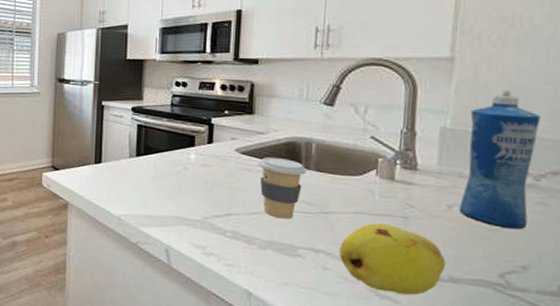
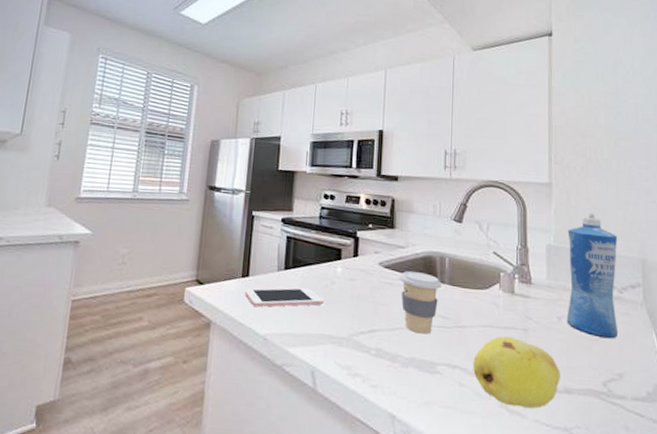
cell phone: none [99,173,177,191] -> present [245,287,323,308]

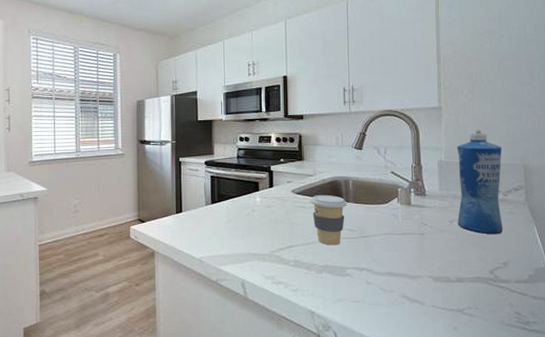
cell phone: present [245,287,323,308] -> none [180,217,247,237]
fruit: present [473,336,560,409] -> none [378,241,453,296]

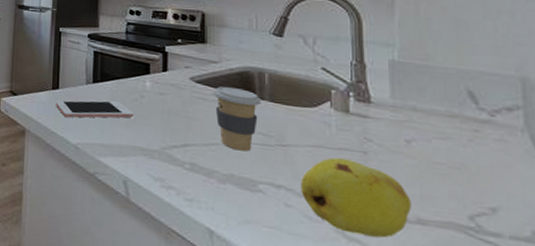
cell phone: none [180,217,247,237] -> present [56,100,133,118]
fruit: none [378,241,453,296] -> present [301,157,411,238]
squeeze bottle: present [456,129,503,235] -> none [416,24,488,168]

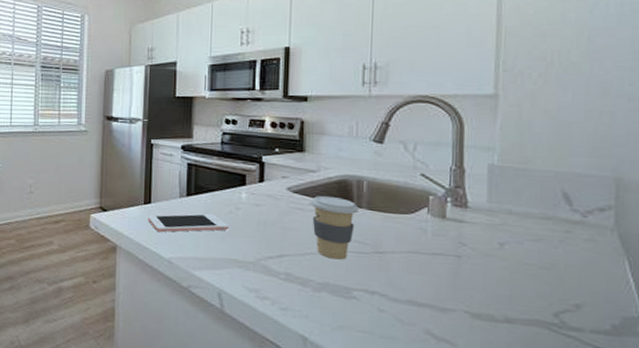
fruit: present [301,157,411,238] -> none [394,263,500,337]

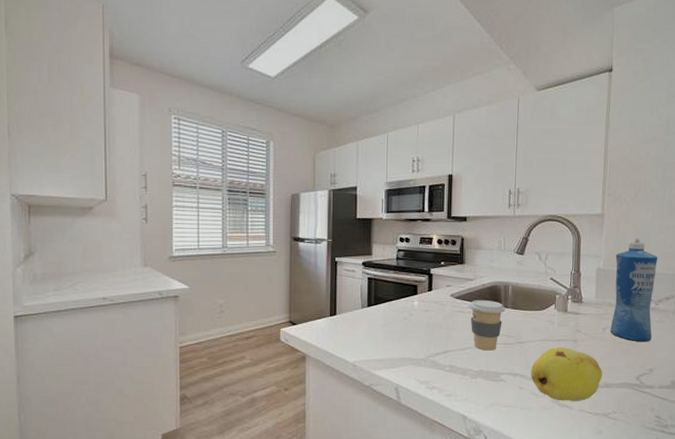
cell phone: present [148,213,228,233] -> none [334,321,403,340]
fruit: none [394,263,500,337] -> present [531,348,602,401]
squeeze bottle: none [511,126,585,267] -> present [610,238,658,342]

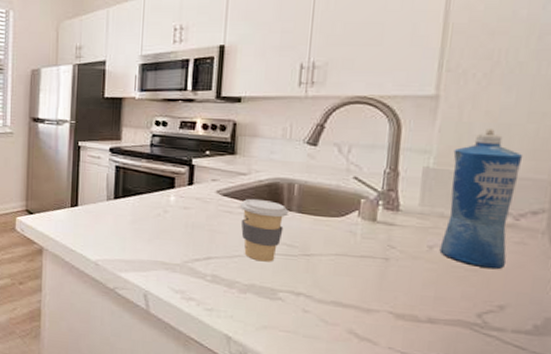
fruit: present [531,348,602,401] -> none [320,265,425,337]

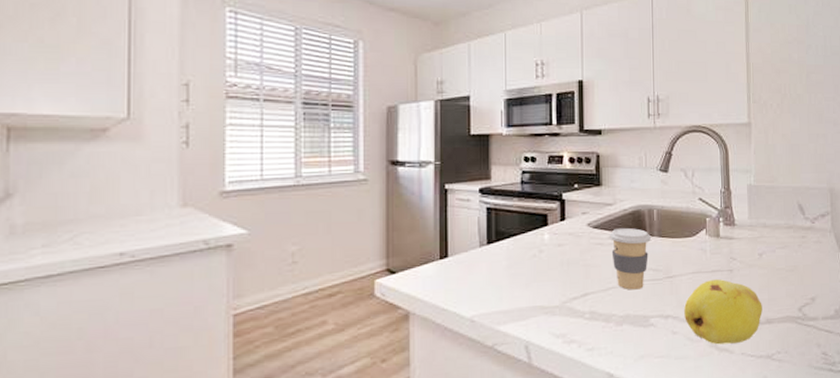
fruit: none [320,265,425,337] -> present [684,279,762,345]
squeeze bottle: present [439,129,523,270] -> none [766,149,810,268]

